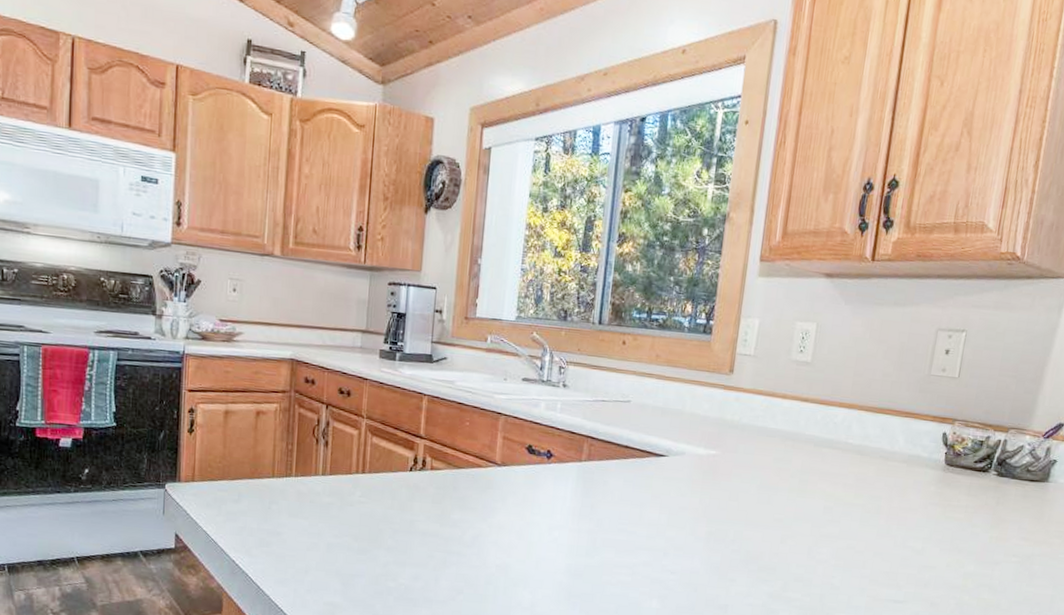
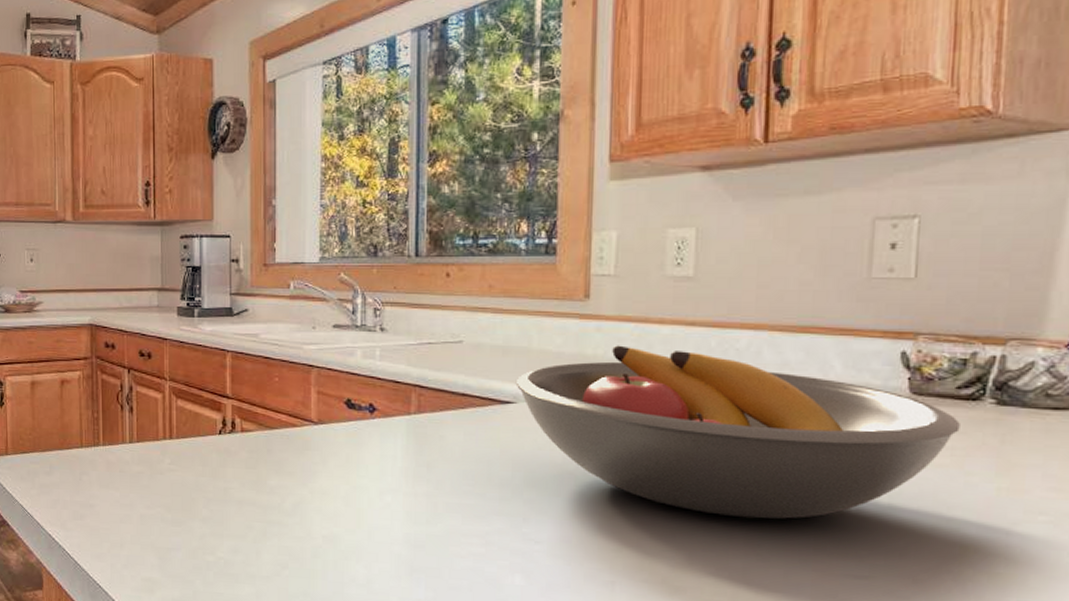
fruit bowl: none [669,413,974,557] -> present [515,345,960,520]

